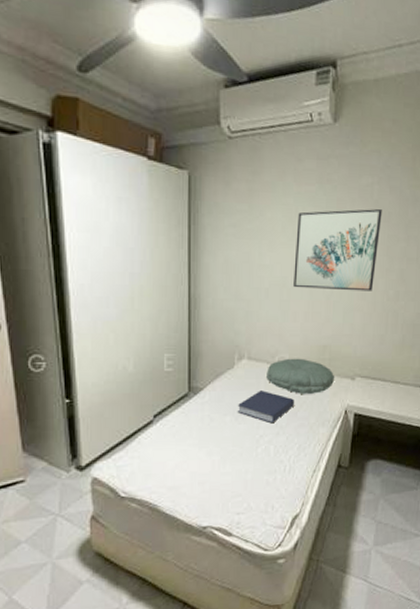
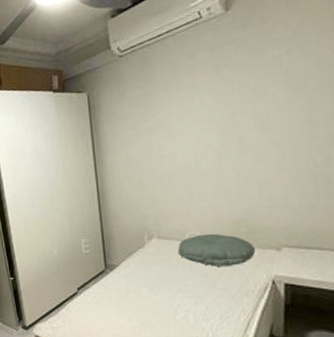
book: present [237,390,295,424] -> none [151,265,212,294]
wall art: present [293,209,382,291] -> none [195,78,297,170]

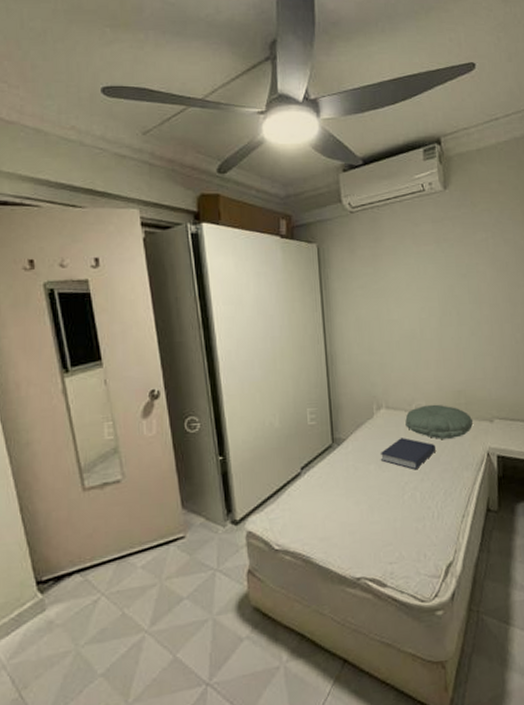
book: none [151,265,212,294] -> present [380,438,437,470]

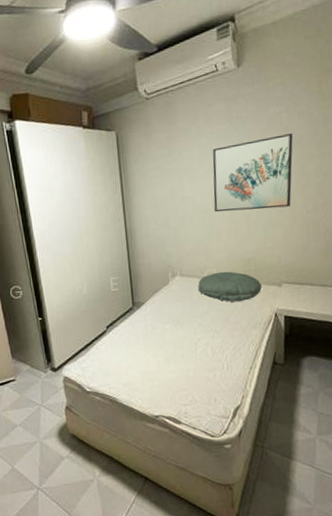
book: present [380,438,437,470] -> none [175,301,227,329]
wall art: none [420,261,500,339] -> present [212,134,293,212]

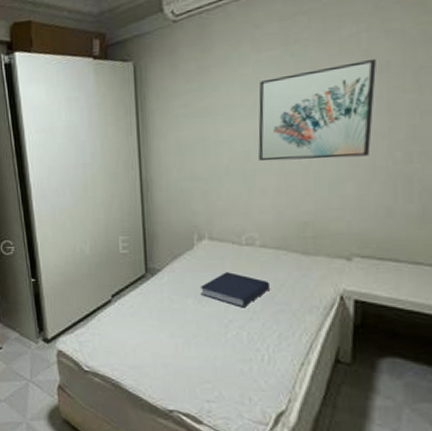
book: none [175,301,227,329] -> present [200,272,271,308]
pillow: present [198,271,262,302] -> none [232,236,323,276]

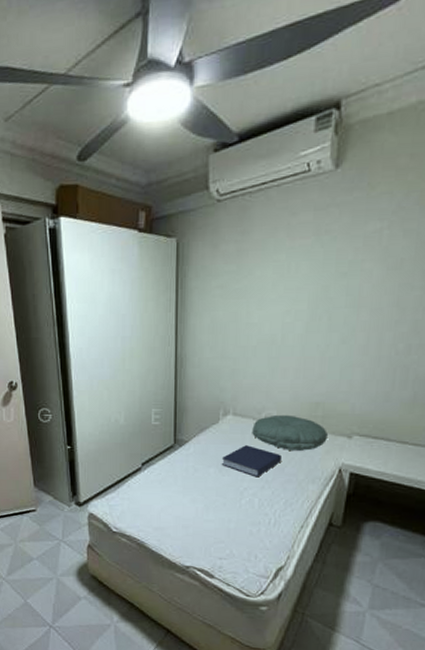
pillow: none [232,236,323,276] -> present [252,414,329,451]
wall art: present [258,60,376,161] -> none [283,256,393,346]

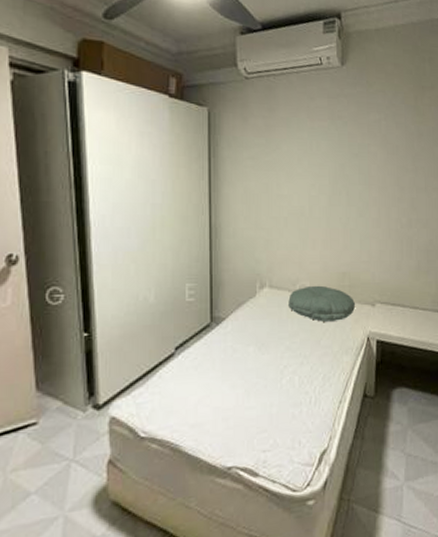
book: present [221,445,283,478] -> none [260,319,318,353]

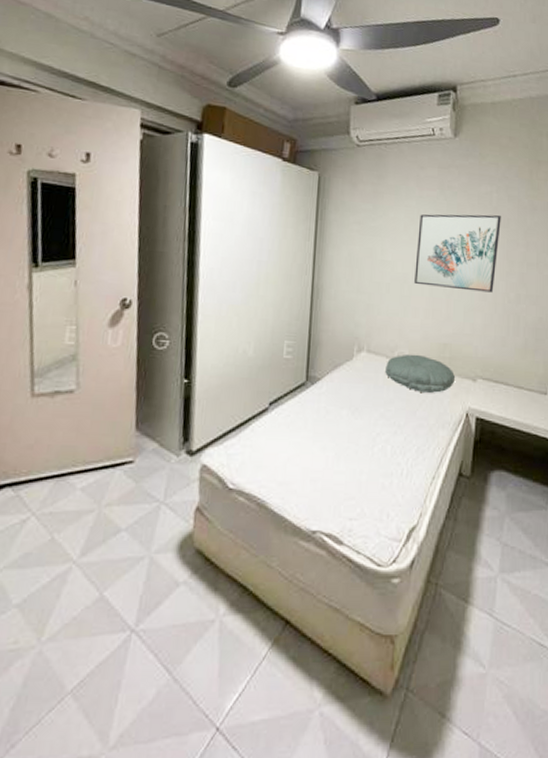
wall art: none [311,142,390,219] -> present [414,214,501,293]

